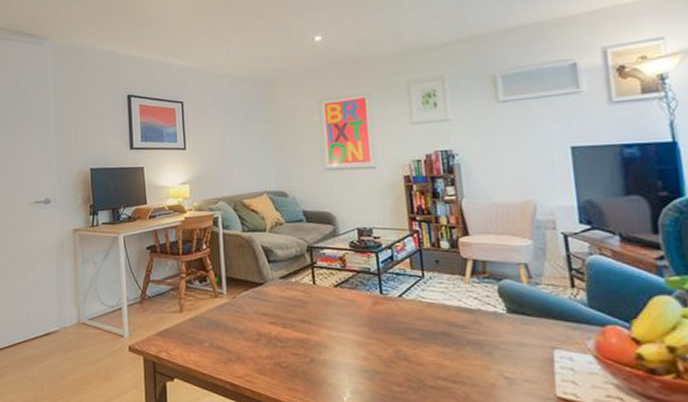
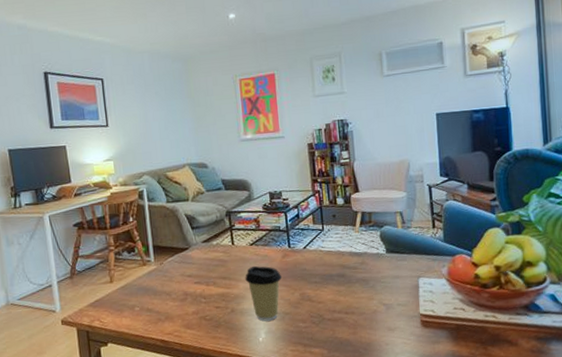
coffee cup: none [327,311,371,378] -> present [245,265,282,322]

